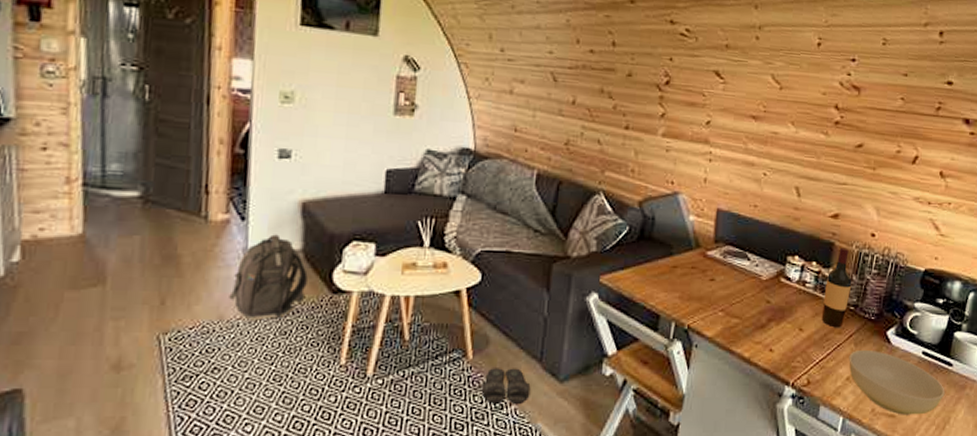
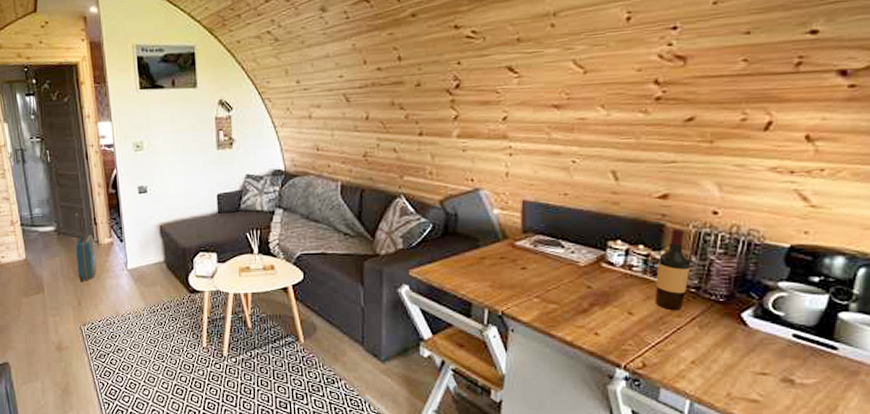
suitcase: none [166,174,202,273] -> present [73,212,97,283]
backpack: present [229,234,308,321] -> none [120,251,171,315]
slippers: present [481,368,531,404] -> none [314,350,357,379]
bowl: present [849,349,945,415] -> none [693,332,829,401]

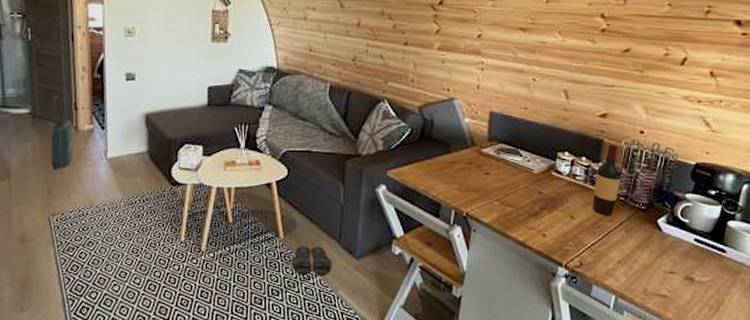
slippers: none [314,350,357,379] -> present [291,246,332,275]

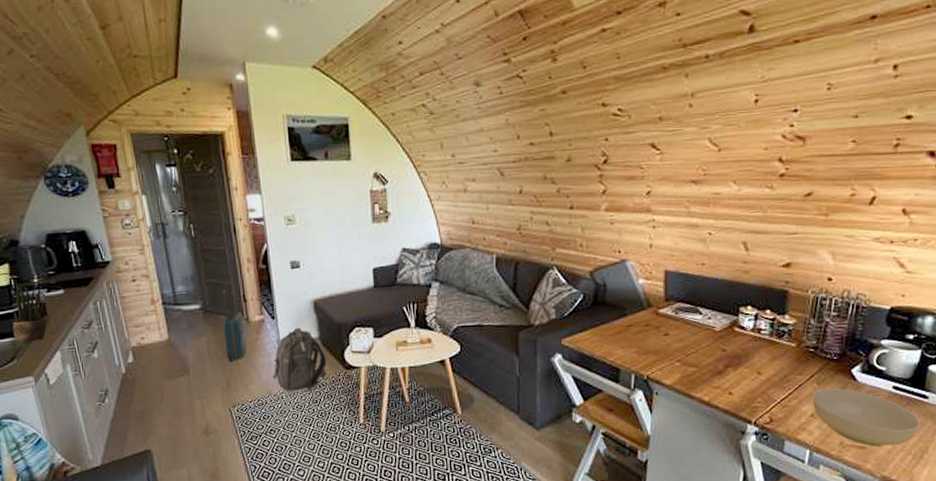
backpack: none [96,140,153,206] -> present [272,327,326,394]
slippers: present [291,246,332,275] -> none [471,419,513,449]
wine bottle: present [592,144,622,216] -> none [780,294,810,369]
bowl: none [620,235,719,296] -> present [812,387,921,447]

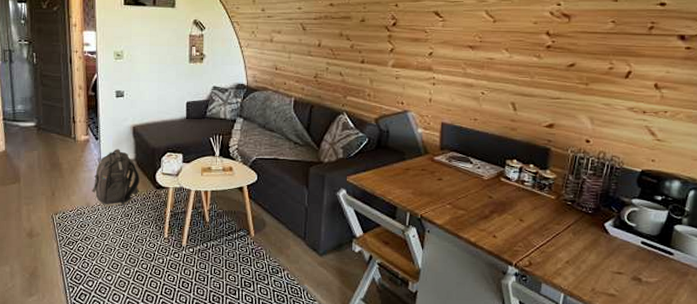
suitcase: present [220,289,247,362] -> none [53,110,73,175]
bowl: present [812,387,921,447] -> none [568,238,666,296]

